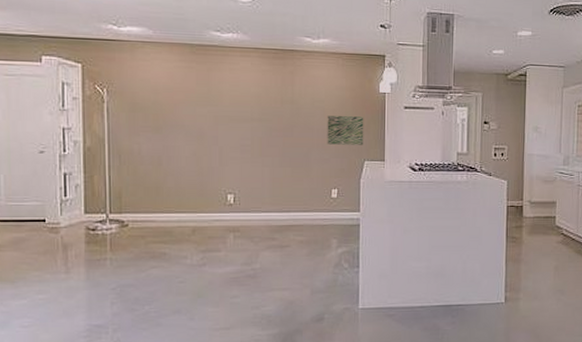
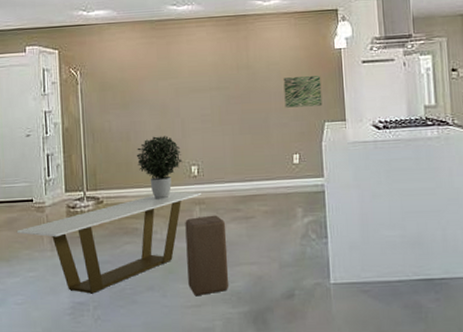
coffee table: none [24,219,236,317] -> present [16,191,201,294]
potted plant: none [167,162,219,225] -> present [136,135,183,199]
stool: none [217,242,260,320] -> present [185,215,229,297]

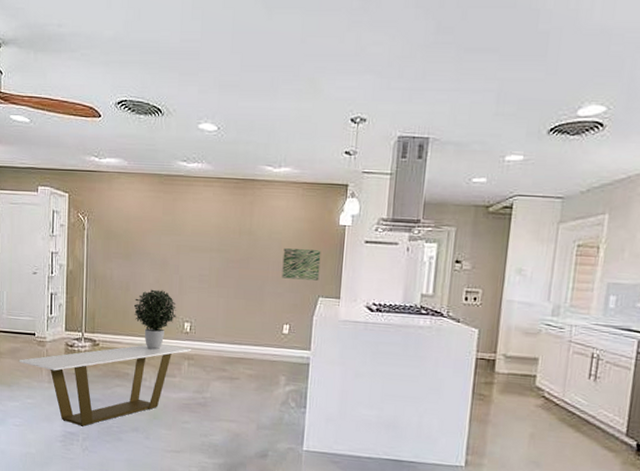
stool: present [185,215,229,297] -> none [170,371,211,443]

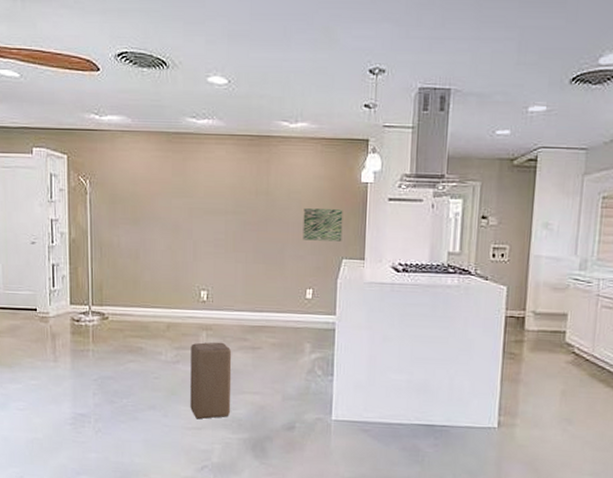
coffee table: present [18,344,191,427] -> none [19,315,209,407]
potted plant: present [133,289,177,350] -> none [144,256,192,321]
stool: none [170,371,211,443] -> present [190,342,232,420]

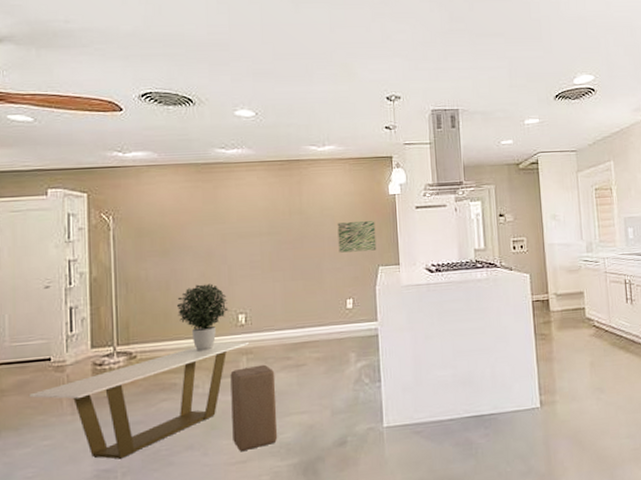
coffee table: none [19,315,209,407] -> present [28,341,249,459]
potted plant: none [144,256,192,321] -> present [176,283,229,351]

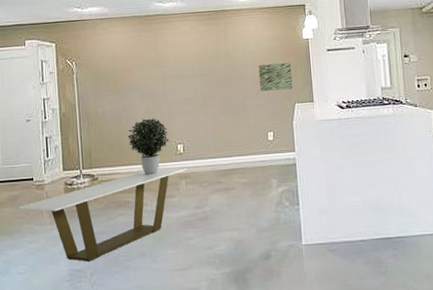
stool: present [230,364,278,452] -> none [172,187,213,261]

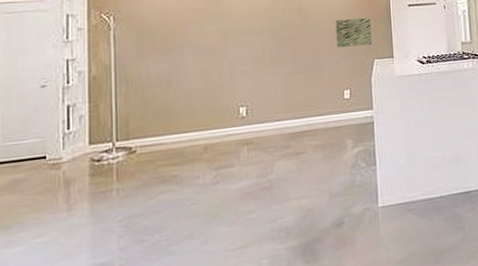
coffee table: present [18,167,187,262] -> none [21,132,250,252]
potted plant: present [127,118,170,175] -> none [177,79,230,144]

